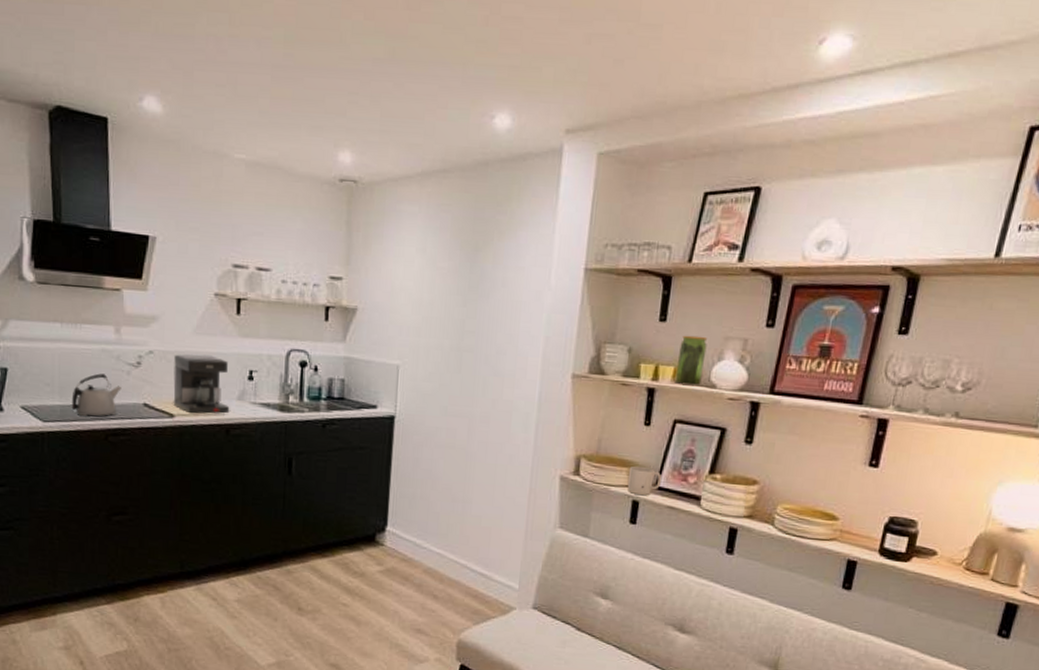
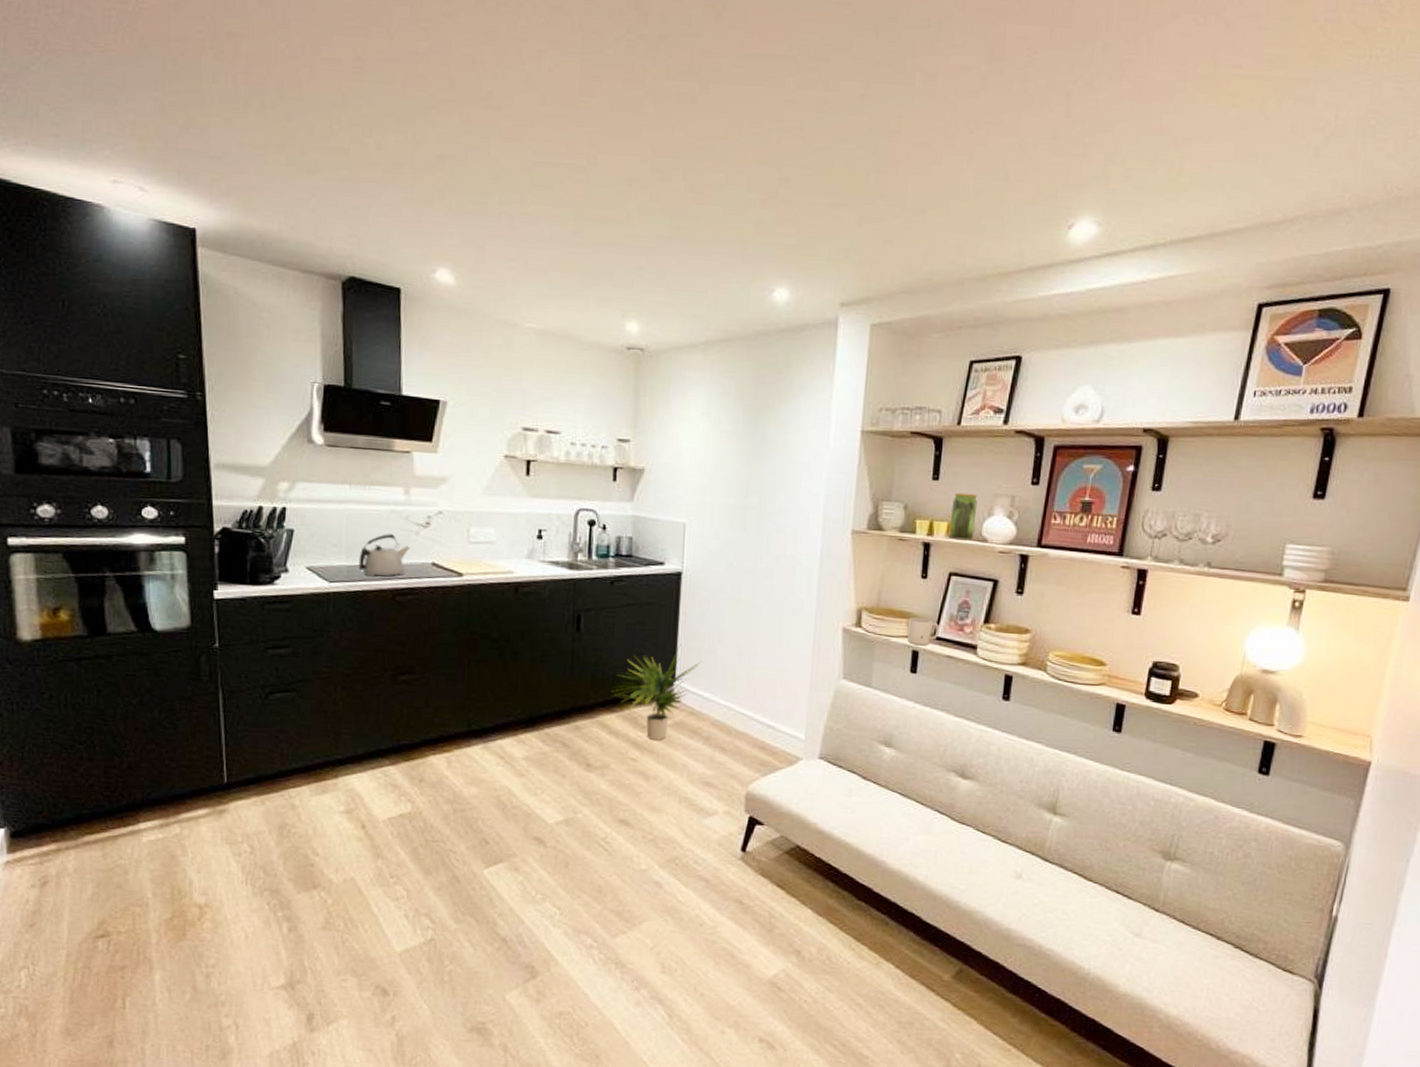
coffee maker: present [173,354,230,414] -> none [462,514,519,573]
plant: none [322,490,415,586] -> present [611,644,702,740]

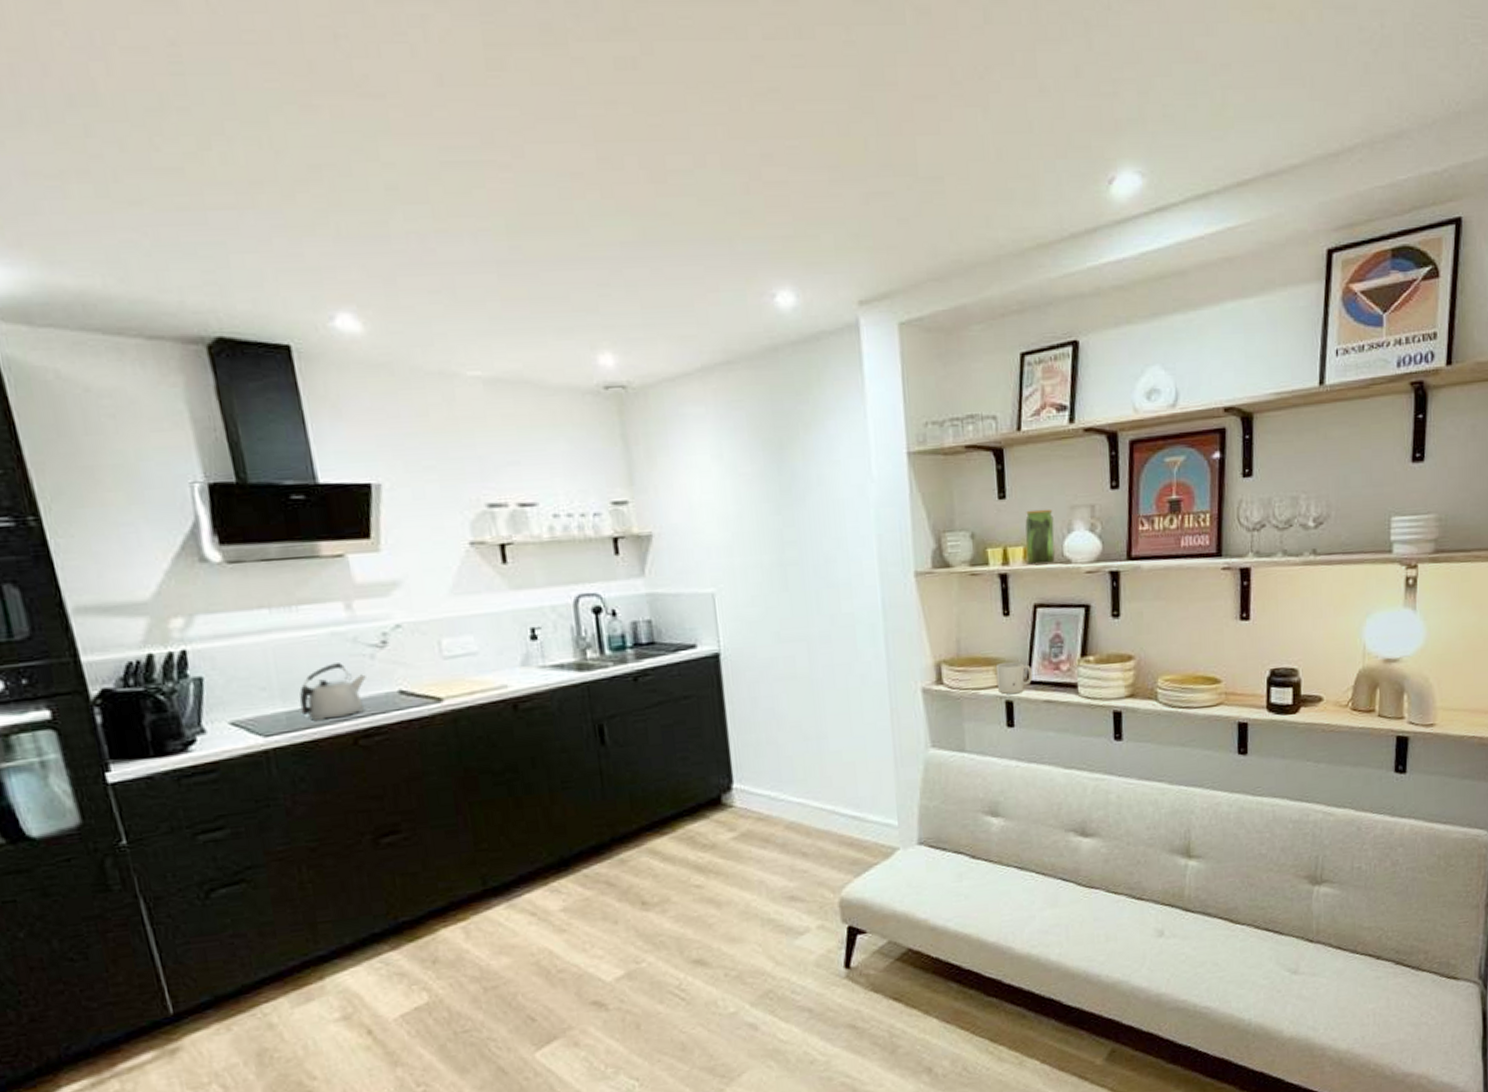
plant: present [611,644,702,740] -> none [657,739,762,859]

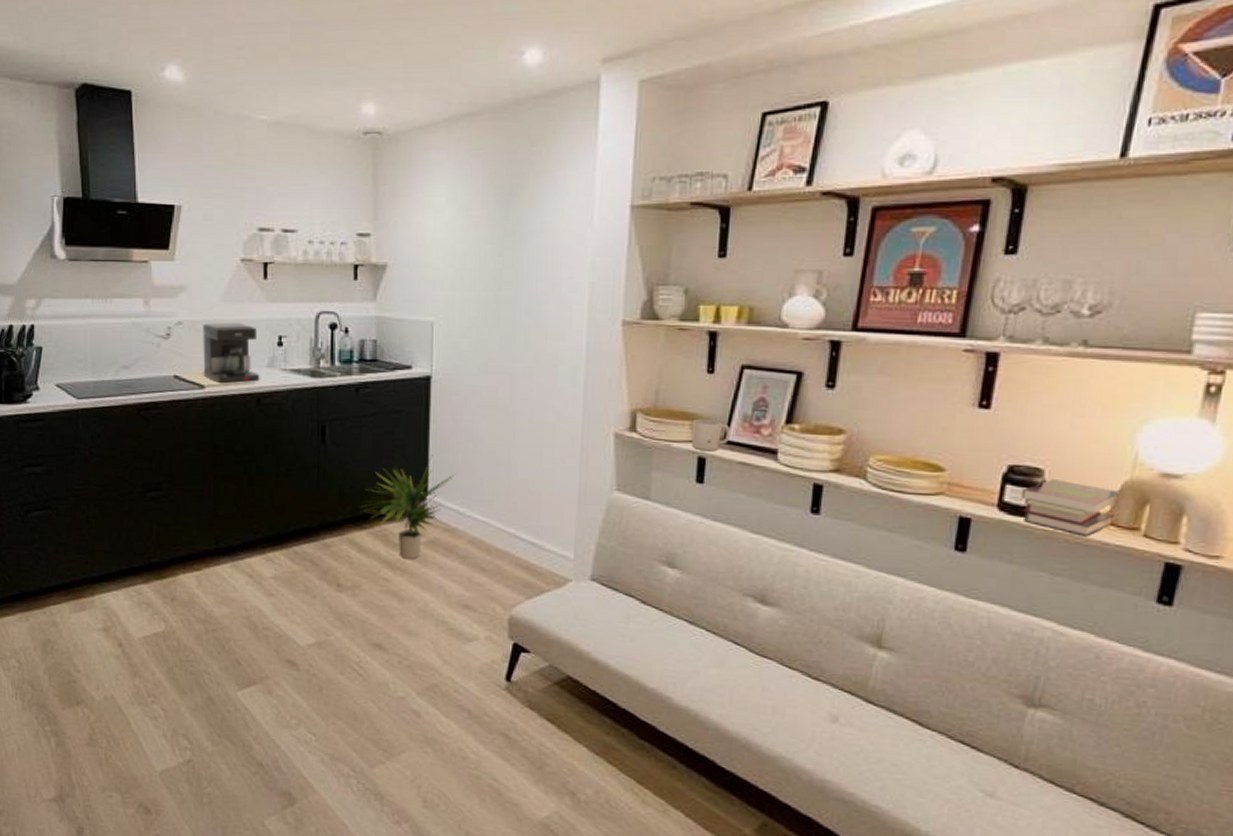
kettle: present [299,663,366,722] -> none [104,347,152,392]
coffee maker: none [430,617,514,694] -> present [203,322,260,384]
plant: none [657,739,762,859] -> present [360,455,457,559]
jar: present [1025,509,1055,565] -> none [739,271,776,325]
books: none [1284,676,1358,724] -> present [1021,479,1121,537]

